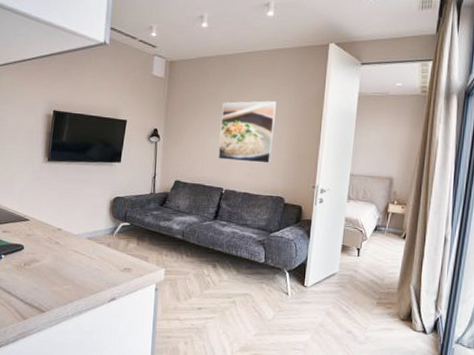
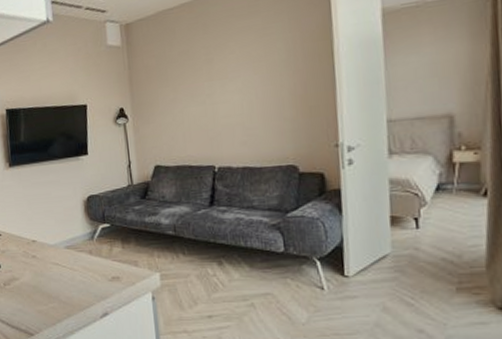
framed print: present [218,101,276,164] -> none [198,45,273,131]

